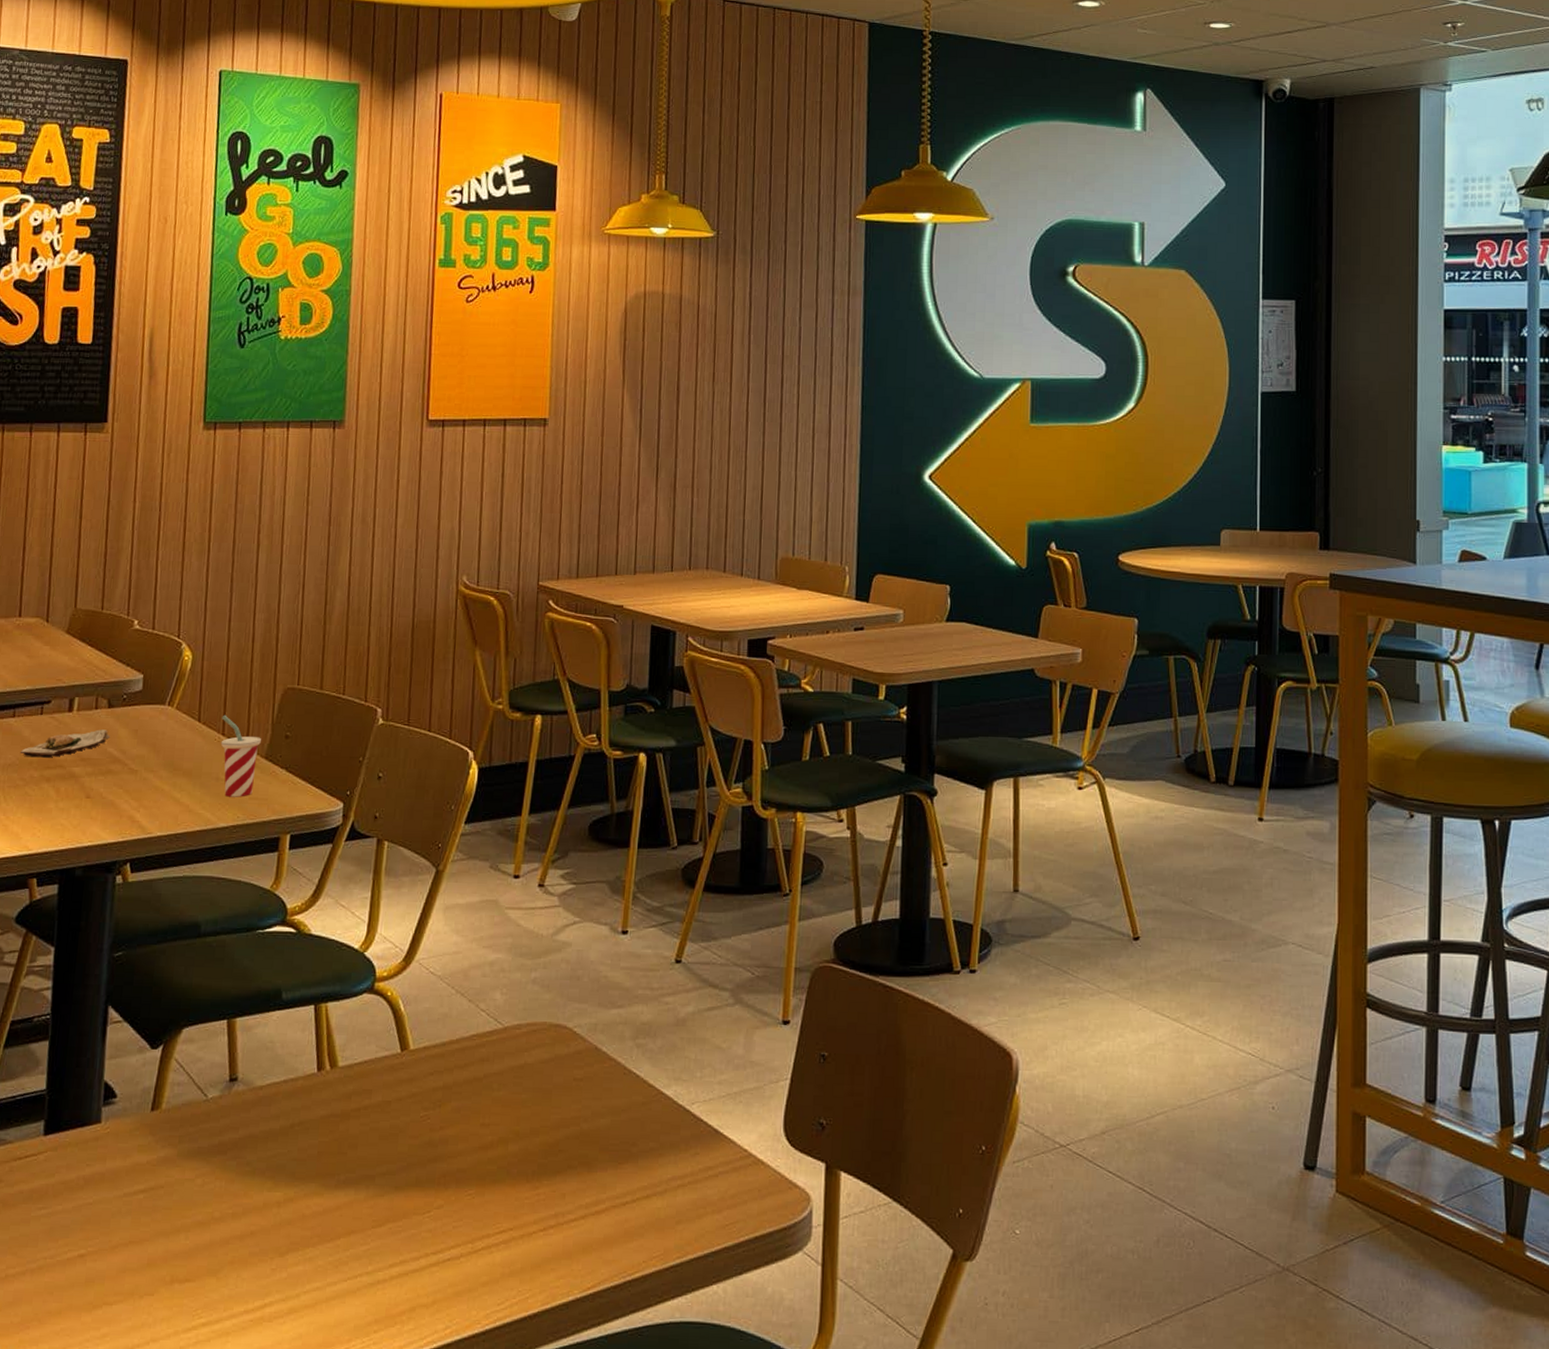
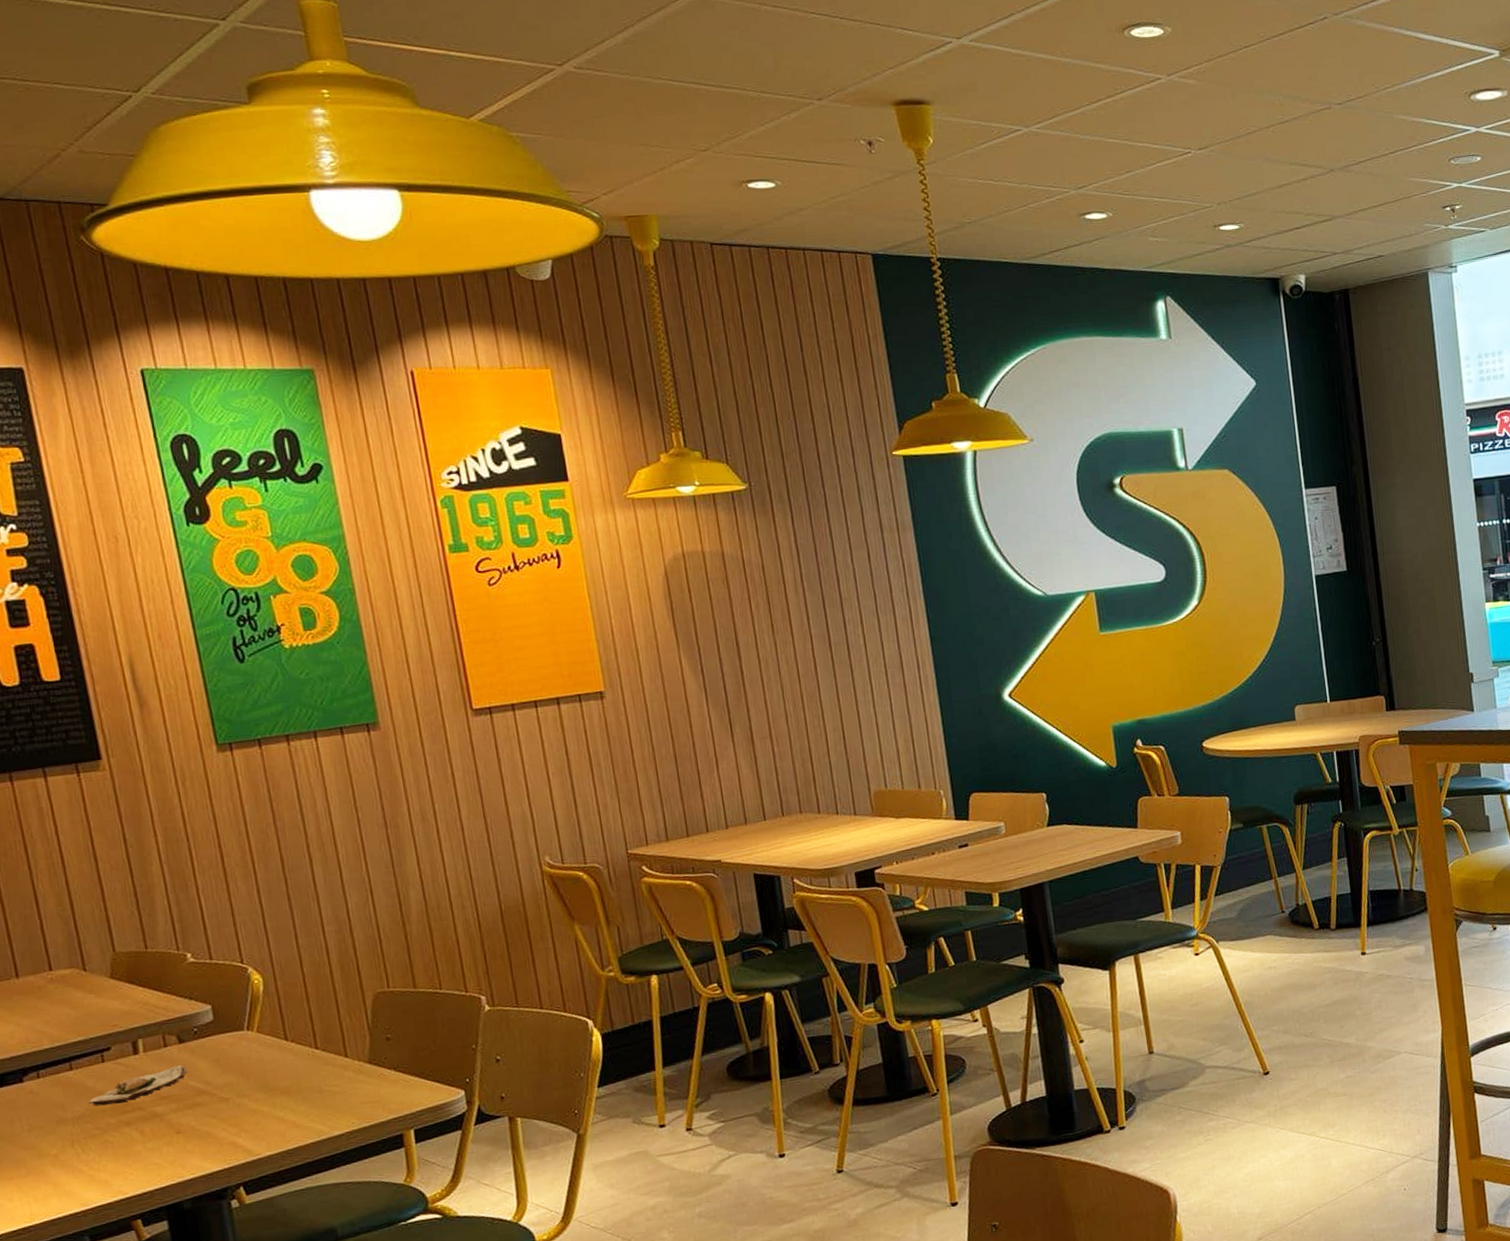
beverage cup: present [220,714,262,797] -> none [311,1029,363,1106]

